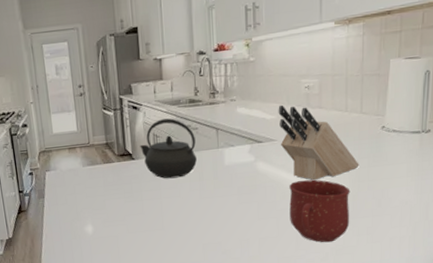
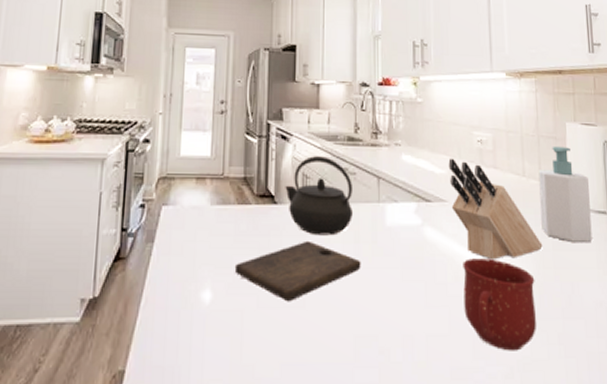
cutting board: none [107,183,206,227] -> present [234,240,361,302]
soap bottle: none [359,81,406,159] -> present [538,145,592,242]

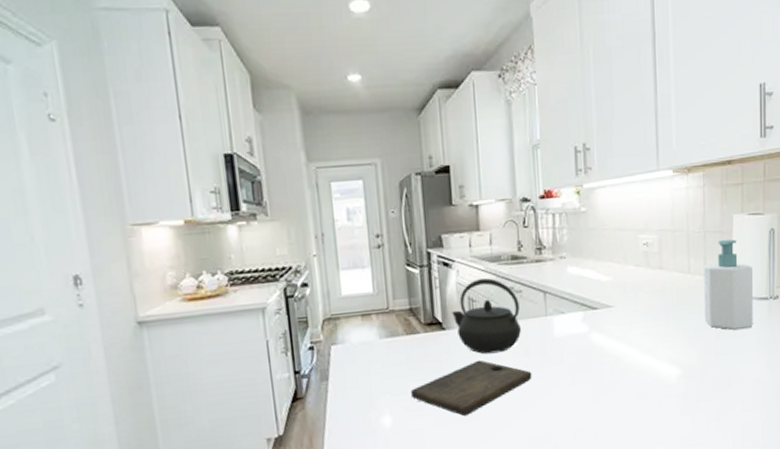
knife block: present [448,158,543,260] -> none [614,264,706,355]
mug: present [463,258,536,351] -> none [629,354,697,432]

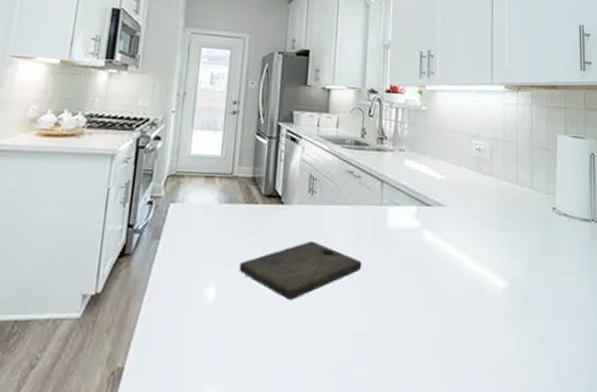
kettle: present [452,278,521,354] -> none [292,158,357,236]
soap bottle: present [704,239,753,330] -> none [531,156,577,248]

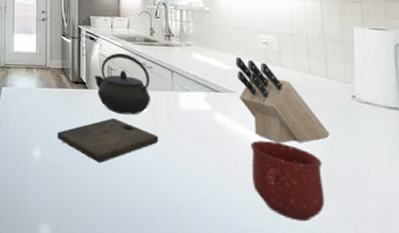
kettle: none [292,158,357,236] -> present [94,53,150,115]
knife block: none [448,164,532,263] -> present [235,56,330,143]
mug: none [457,261,523,350] -> present [250,140,324,222]

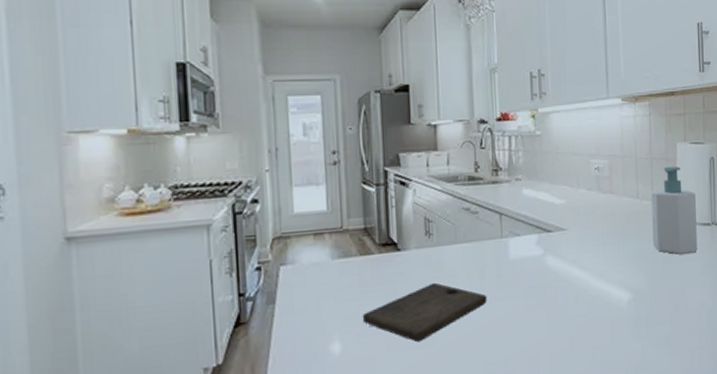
kettle: present [94,53,150,115] -> none [407,198,477,277]
knife block: present [235,56,330,143] -> none [567,187,654,279]
mug: present [250,140,324,222] -> none [582,278,647,357]
soap bottle: none [325,48,383,134] -> present [651,166,698,255]

